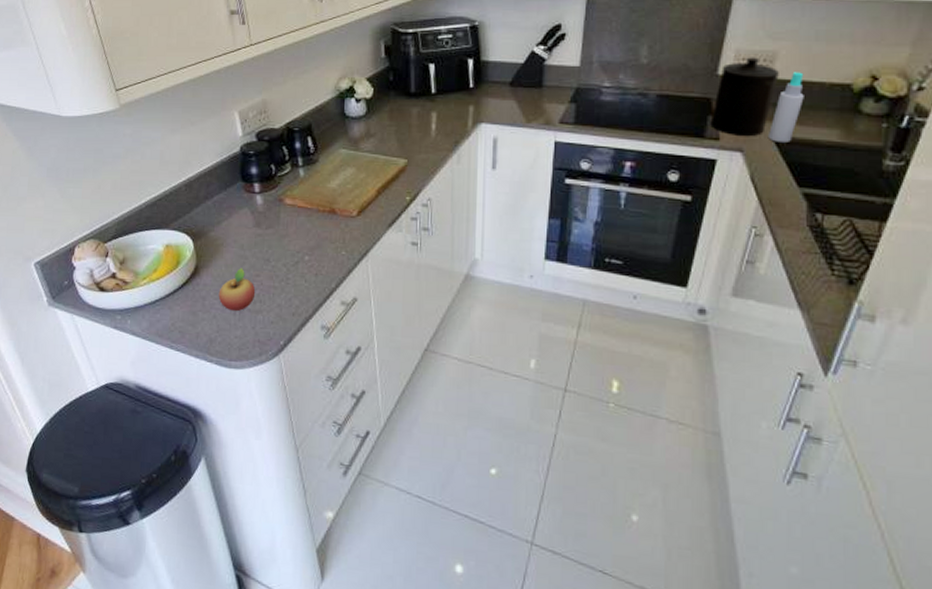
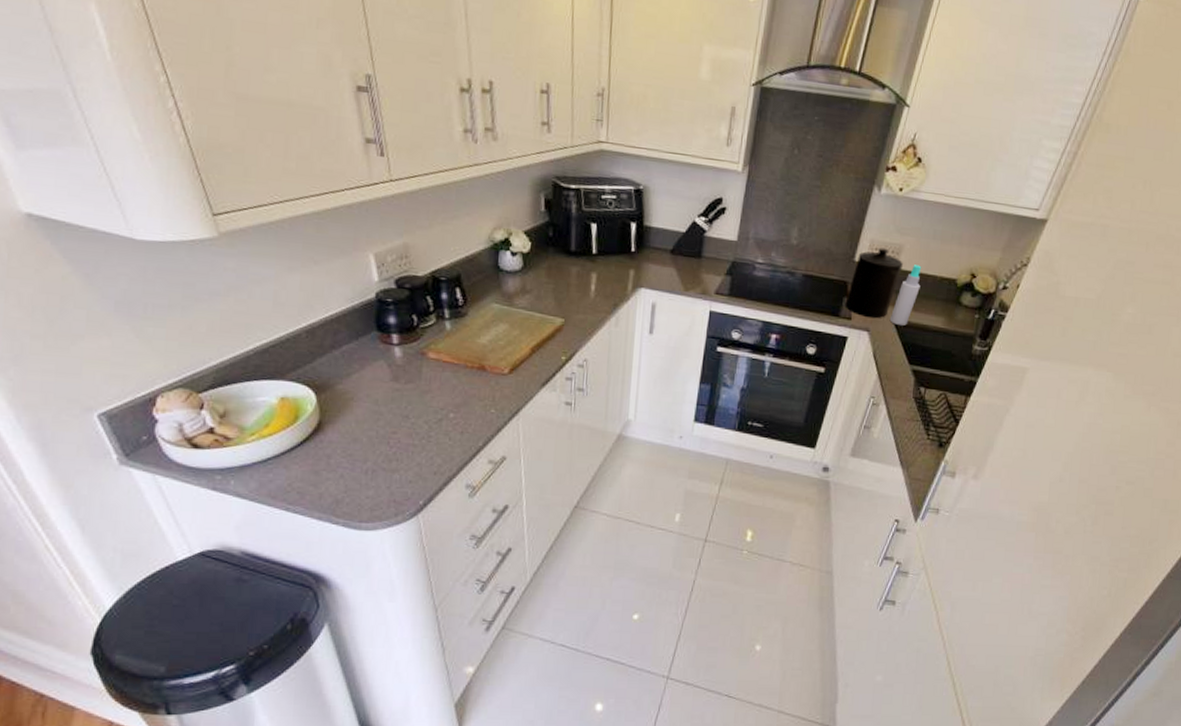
fruit: present [218,268,256,312] -> none [346,424,392,471]

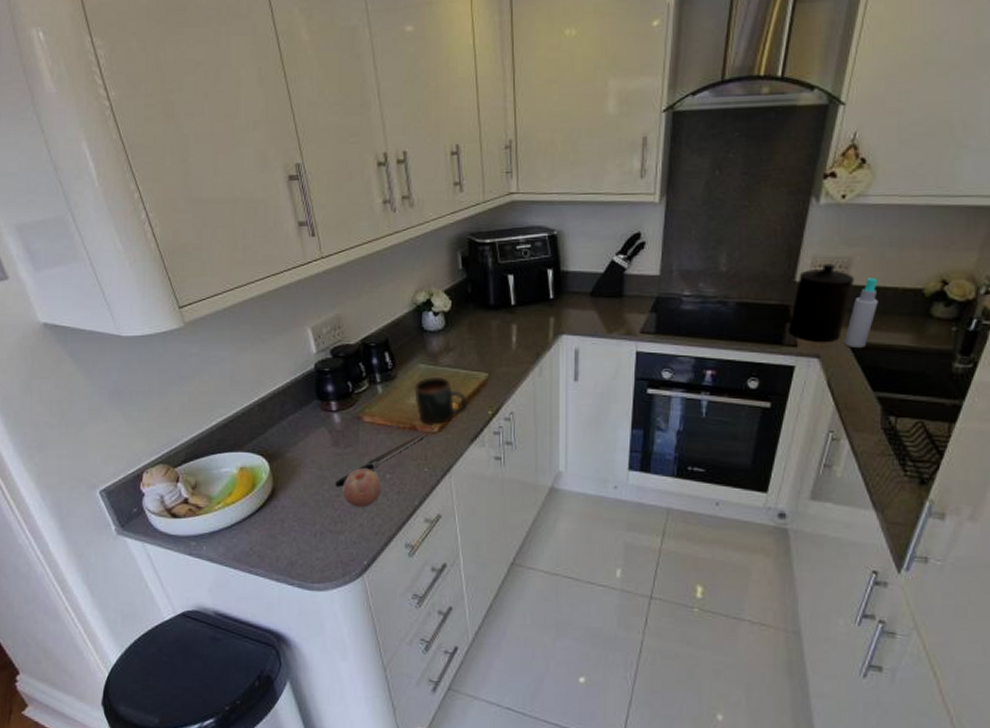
kitchen knife: none [391,373,499,425] -> present [334,432,429,488]
fruit: none [399,405,444,446] -> present [342,468,382,508]
mug: none [485,316,542,368] -> present [414,376,468,426]

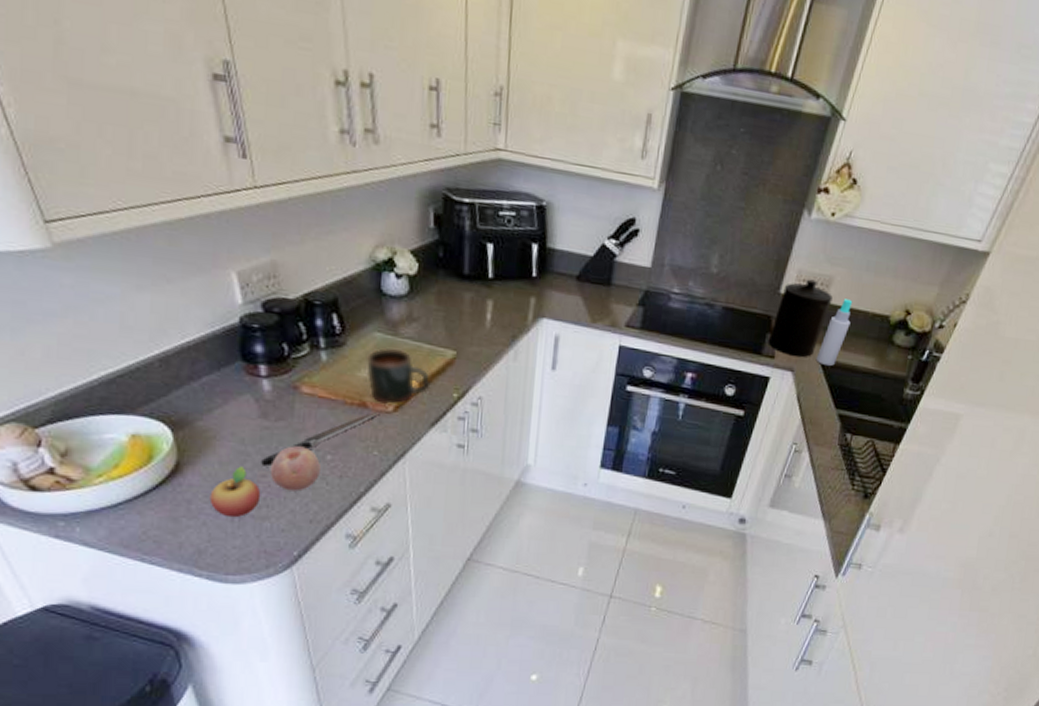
fruit: none [298,488,336,533] -> present [209,466,261,518]

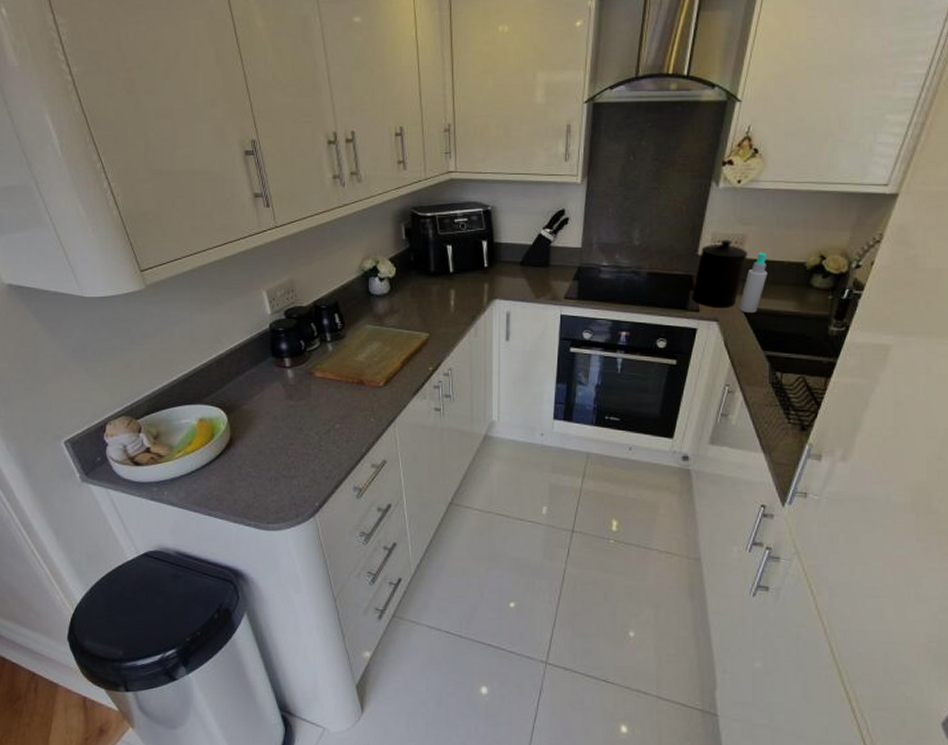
fruit: present [209,466,261,518] -> none [254,438,290,478]
kitchen knife: present [260,411,382,467] -> none [288,386,375,437]
fruit: present [269,446,321,492] -> none [295,419,332,455]
mug: present [366,347,431,405] -> none [362,335,411,380]

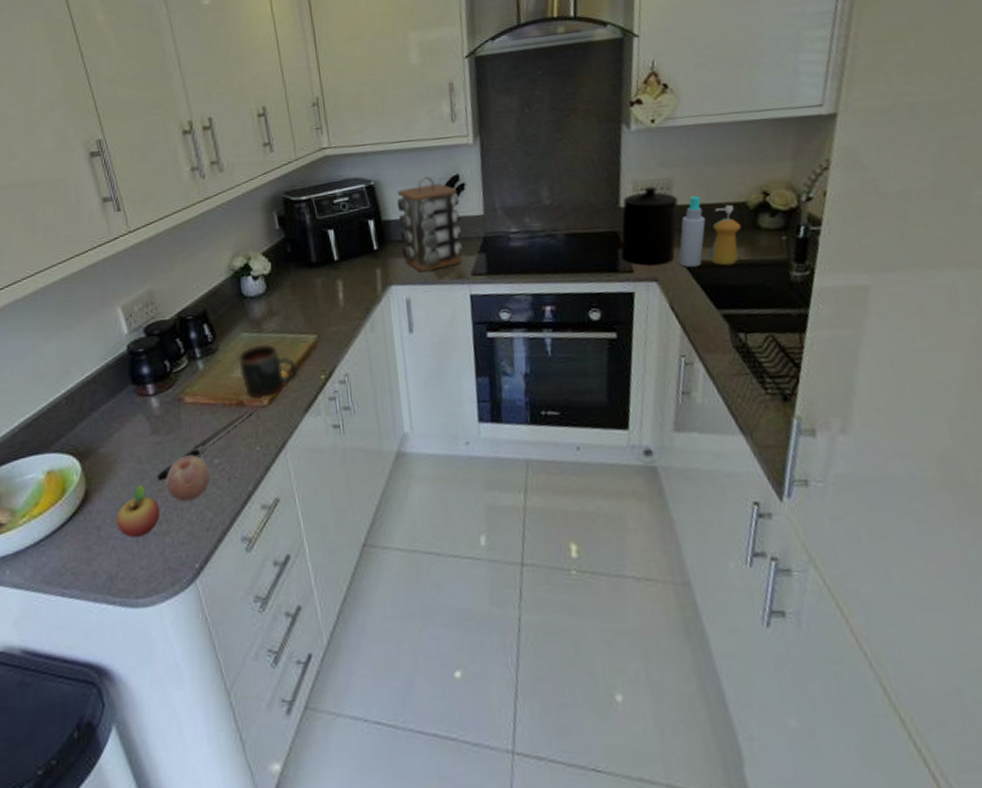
fruit: none [254,438,290,478] -> present [116,485,161,538]
kitchen knife: none [288,386,375,437] -> present [156,407,258,481]
fruit: none [295,419,332,455] -> present [165,455,210,502]
mug: none [362,335,411,380] -> present [238,343,299,399]
spice rack: none [508,208,562,291] -> present [396,176,463,273]
soap dispenser: none [765,263,797,315] -> present [709,204,742,266]

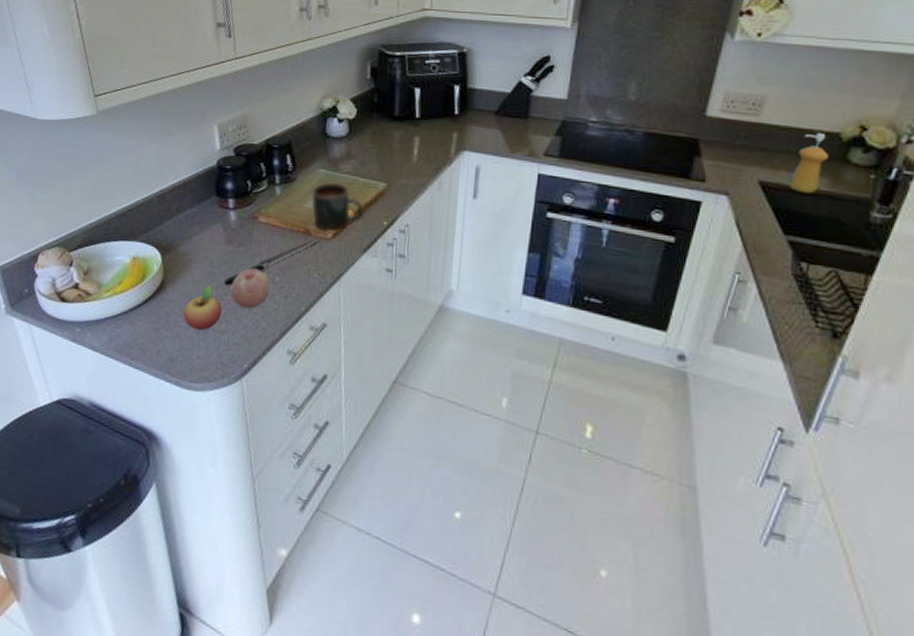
spice rack: present [396,176,463,273] -> none [480,52,546,144]
canister: present [621,186,678,266] -> none [696,100,768,180]
spray bottle: present [678,196,706,268] -> none [754,117,793,190]

